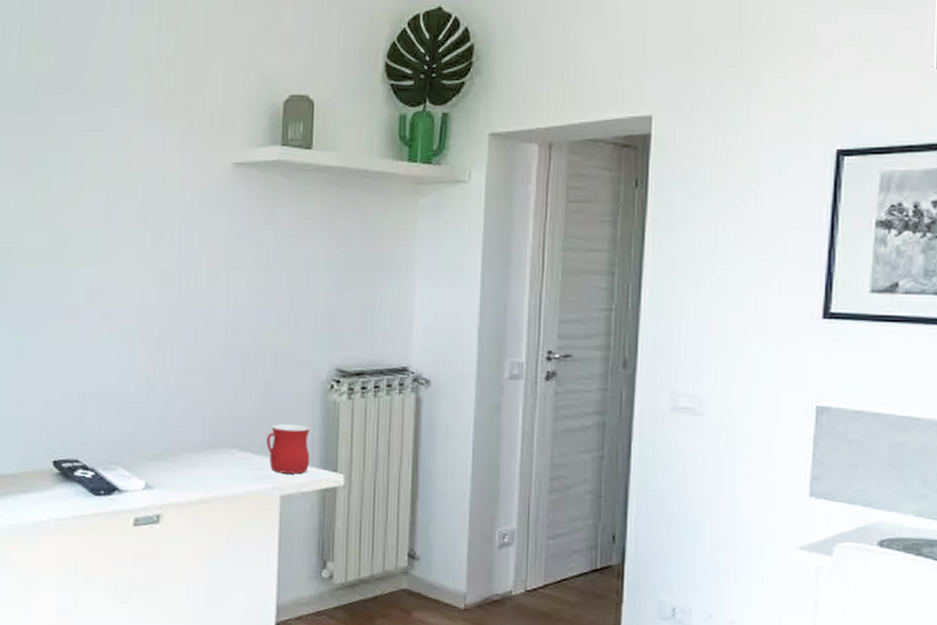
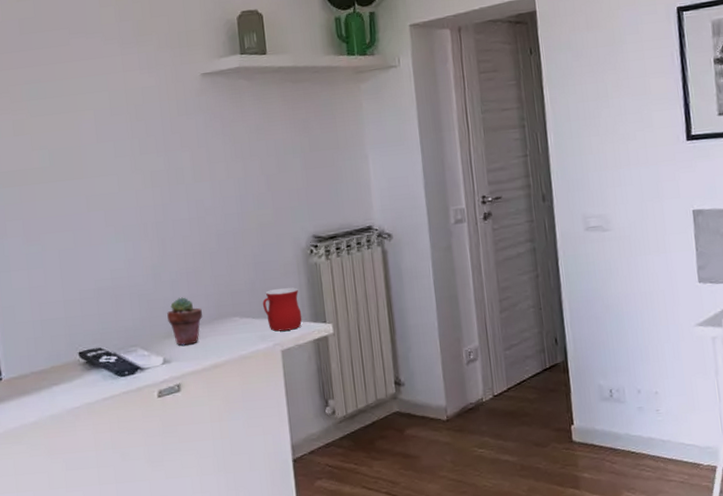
potted succulent: none [156,417,196,472] -> present [167,297,202,346]

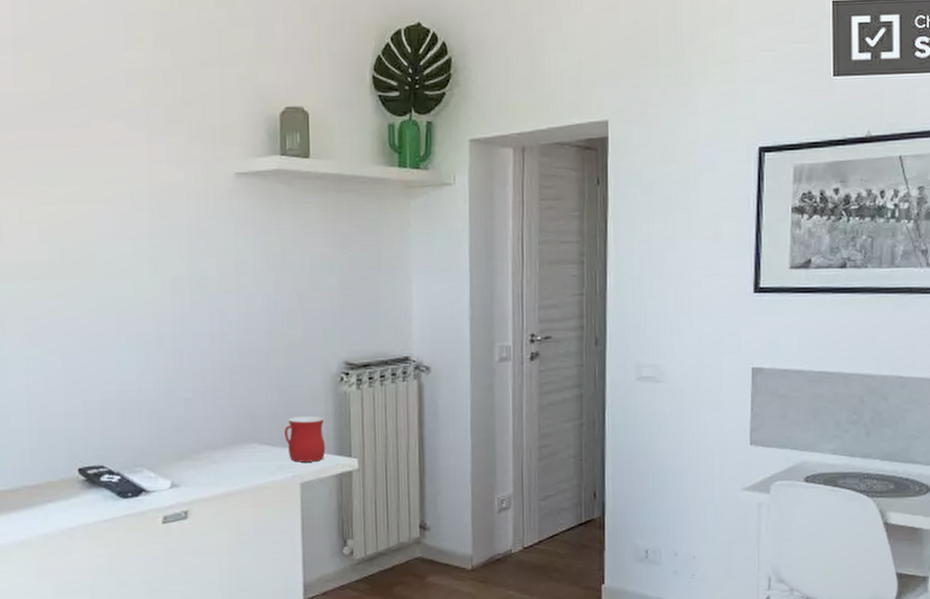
potted succulent: present [167,297,202,346] -> none [179,417,217,470]

